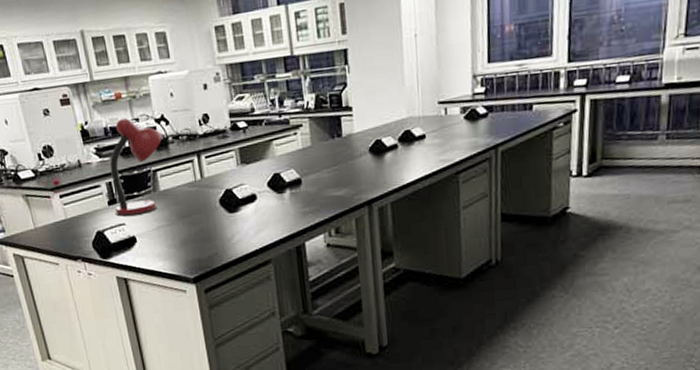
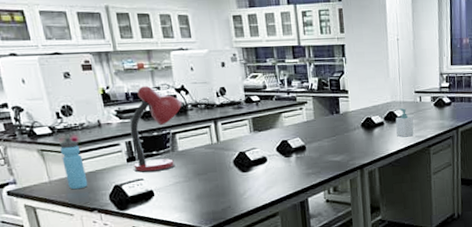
water bottle: none [43,181,72,237] -> present [60,138,88,190]
soap bottle: none [413,125,438,163] -> present [395,108,414,137]

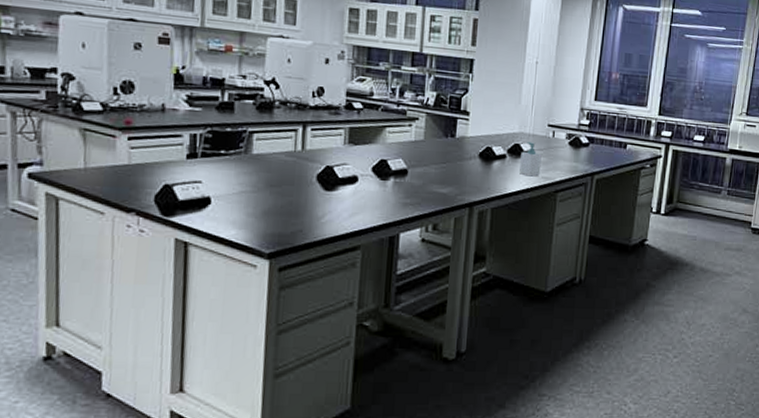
water bottle: present [60,138,88,190] -> none [106,119,133,183]
desk lamp: present [130,85,183,173] -> none [193,71,270,175]

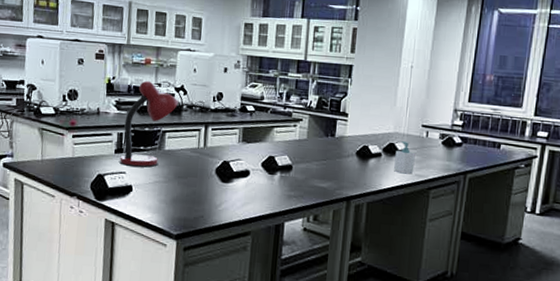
desk lamp: none [193,71,270,175] -> present [119,80,179,168]

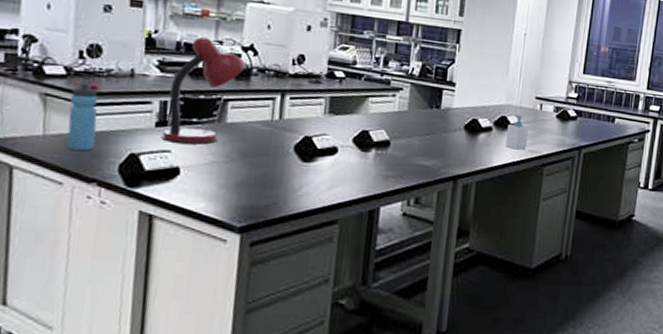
water bottle: none [57,120,76,172] -> present [67,84,98,152]

